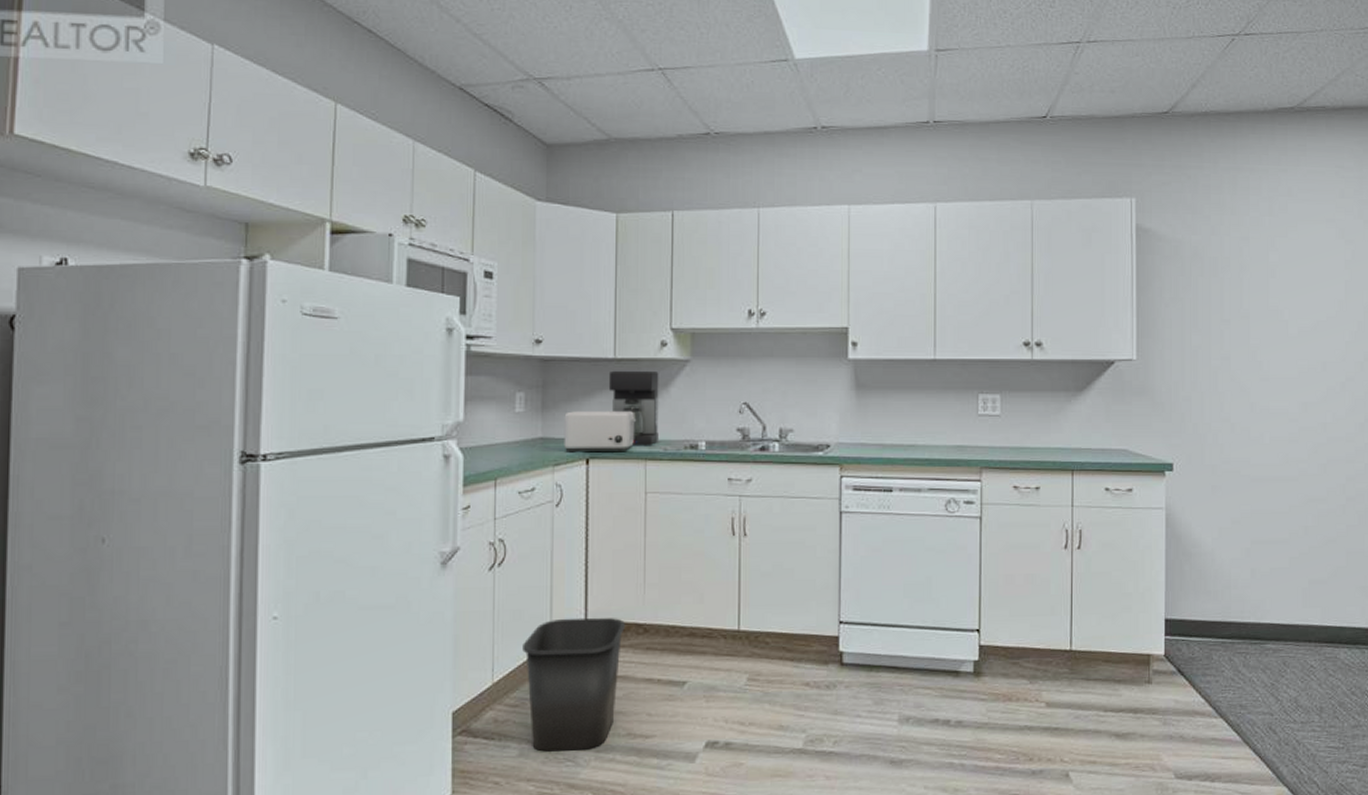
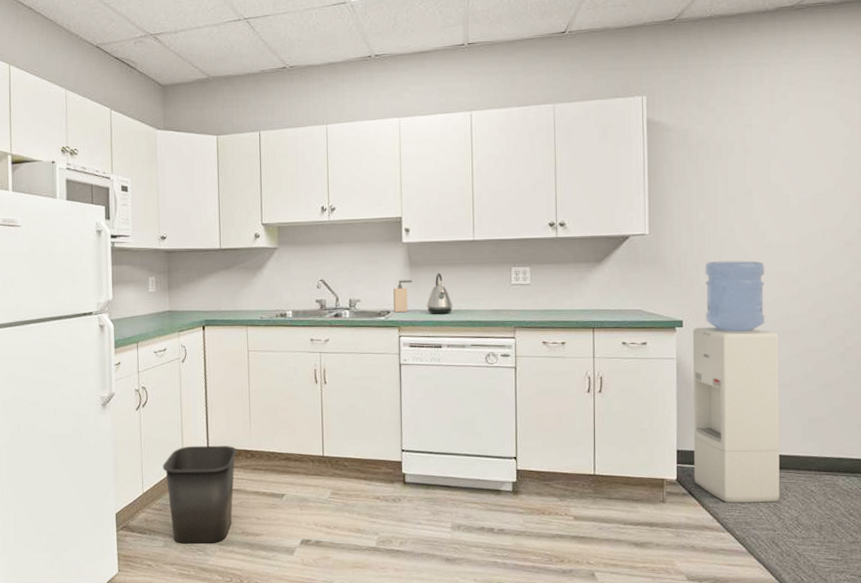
toaster: present [564,411,637,453] -> none [185,289,239,322]
coffee maker: present [608,370,659,447] -> none [216,257,256,316]
soap dispenser: none [835,406,860,447] -> present [393,280,413,313]
kettle: none [876,397,908,449] -> present [427,272,453,314]
water cooler: none [1183,394,1277,682] -> present [693,260,780,503]

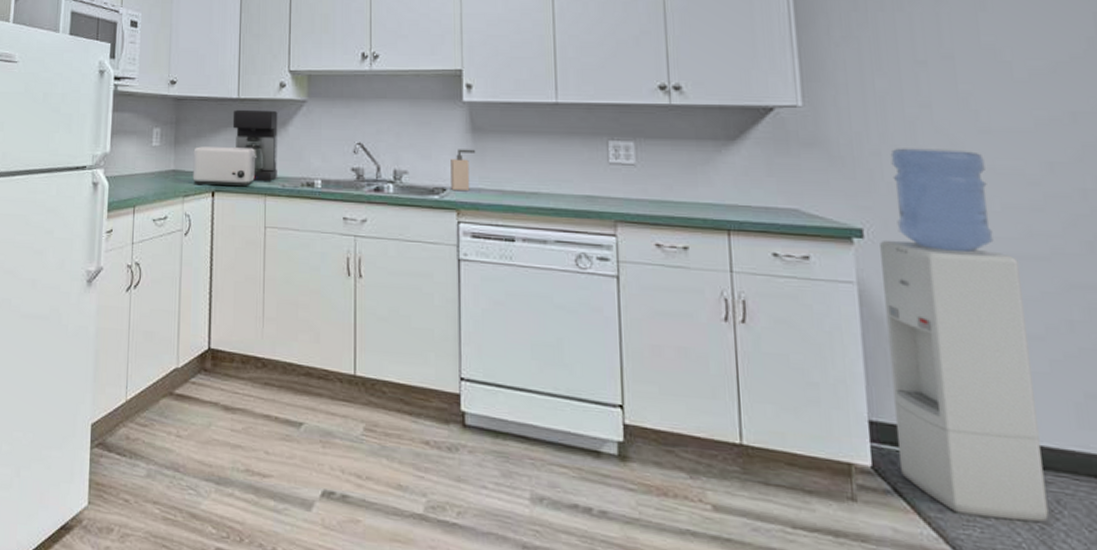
waste bin: present [163,445,238,544] -> none [153,344,246,481]
toaster: none [185,289,239,322] -> present [192,146,258,187]
coffee maker: none [216,257,256,316] -> present [232,109,278,183]
kettle: present [427,272,453,314] -> none [494,142,530,197]

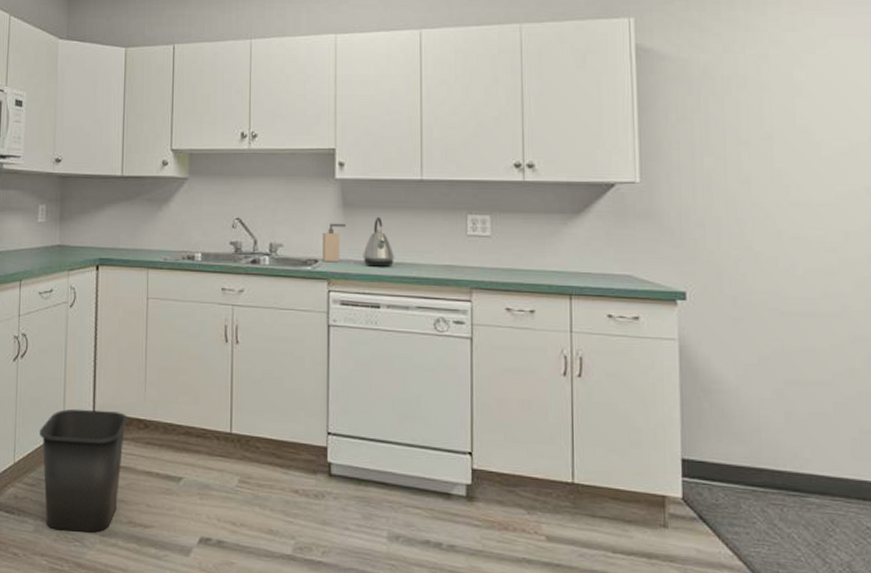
waste bin: none [153,344,246,481] -> present [40,408,129,533]
toaster: present [192,146,258,187] -> none [77,222,141,261]
coffee maker: present [232,109,278,183] -> none [116,186,160,256]
kettle: none [494,142,530,197] -> present [363,216,395,267]
water cooler: present [880,148,1049,522] -> none [700,219,824,539]

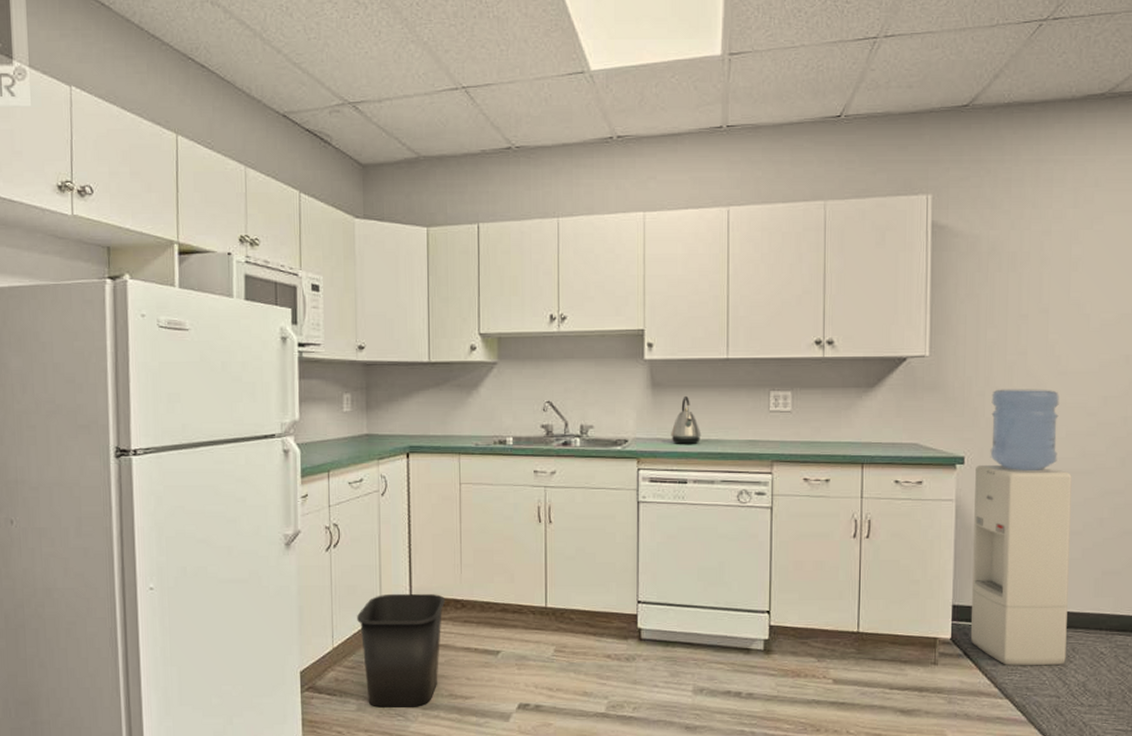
soap dispenser: present [323,223,347,263] -> none [632,403,655,442]
water cooler: none [700,219,824,539] -> present [970,389,1072,666]

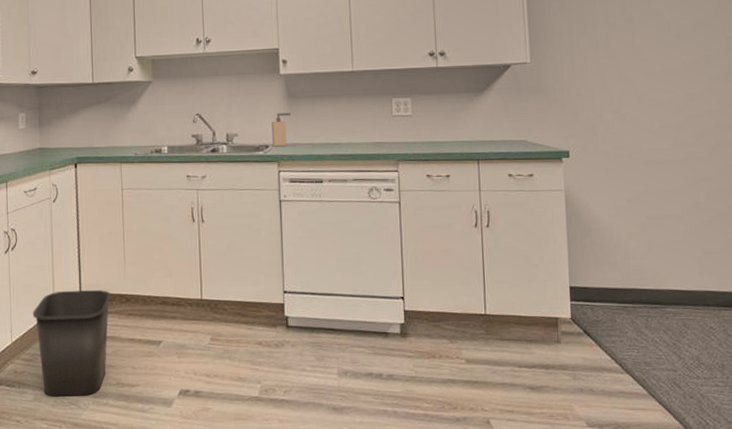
soap dispenser: none [632,403,655,442] -> present [271,112,292,147]
kettle: present [671,395,702,444] -> none [306,104,334,148]
water cooler: present [970,389,1072,666] -> none [580,88,679,342]

